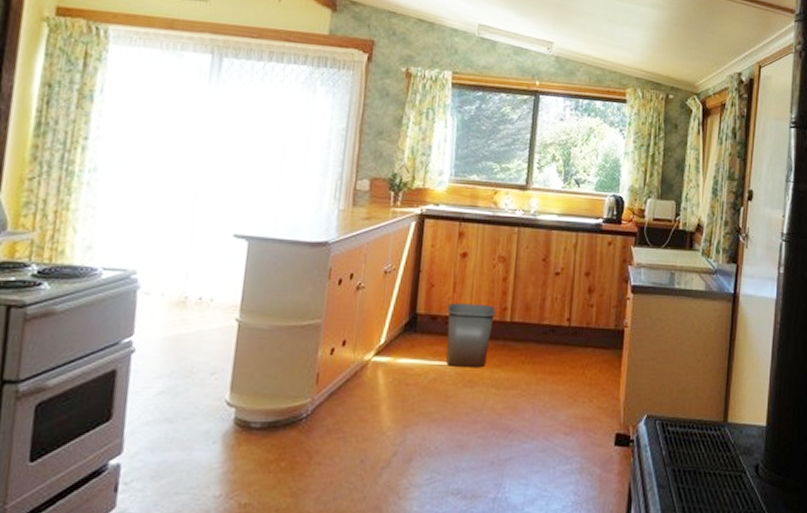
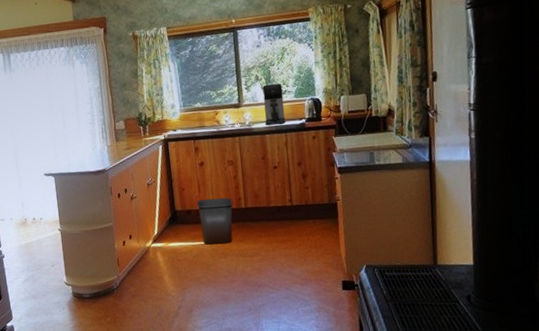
coffee maker: none [554,168,582,220] -> present [262,83,286,126]

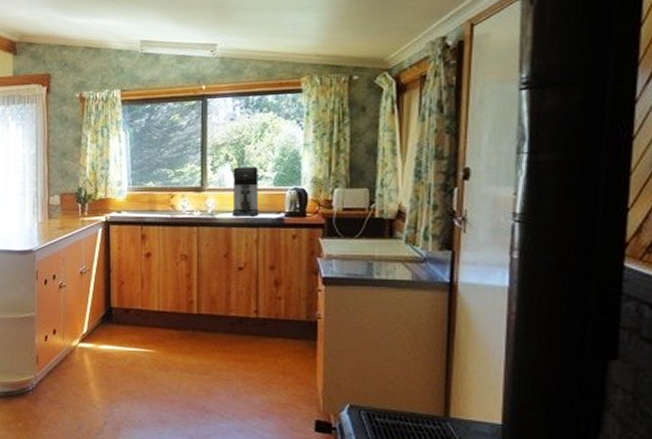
waste bin: present [197,197,233,245] -> none [138,298,182,355]

